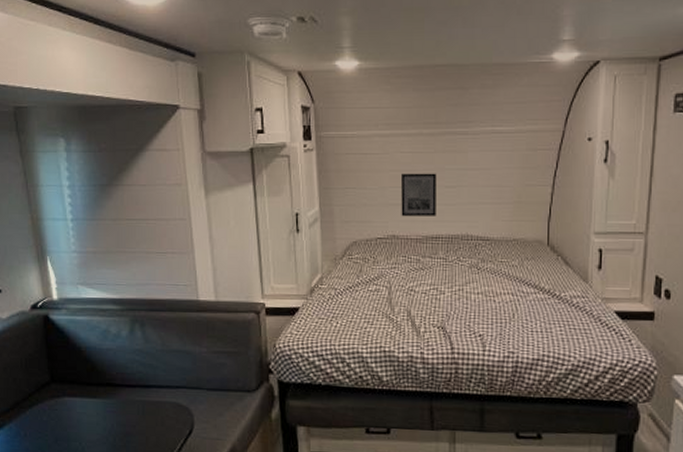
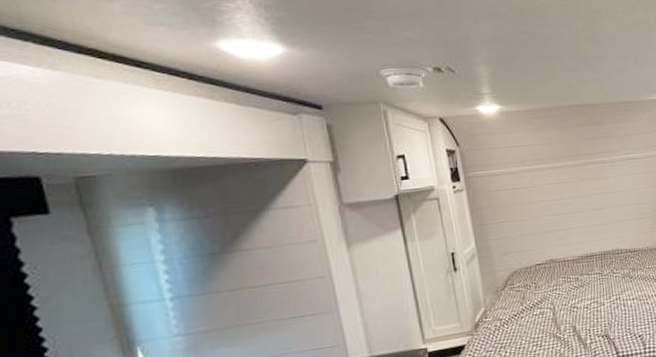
wall art: present [401,173,437,217] -> none [552,199,588,242]

